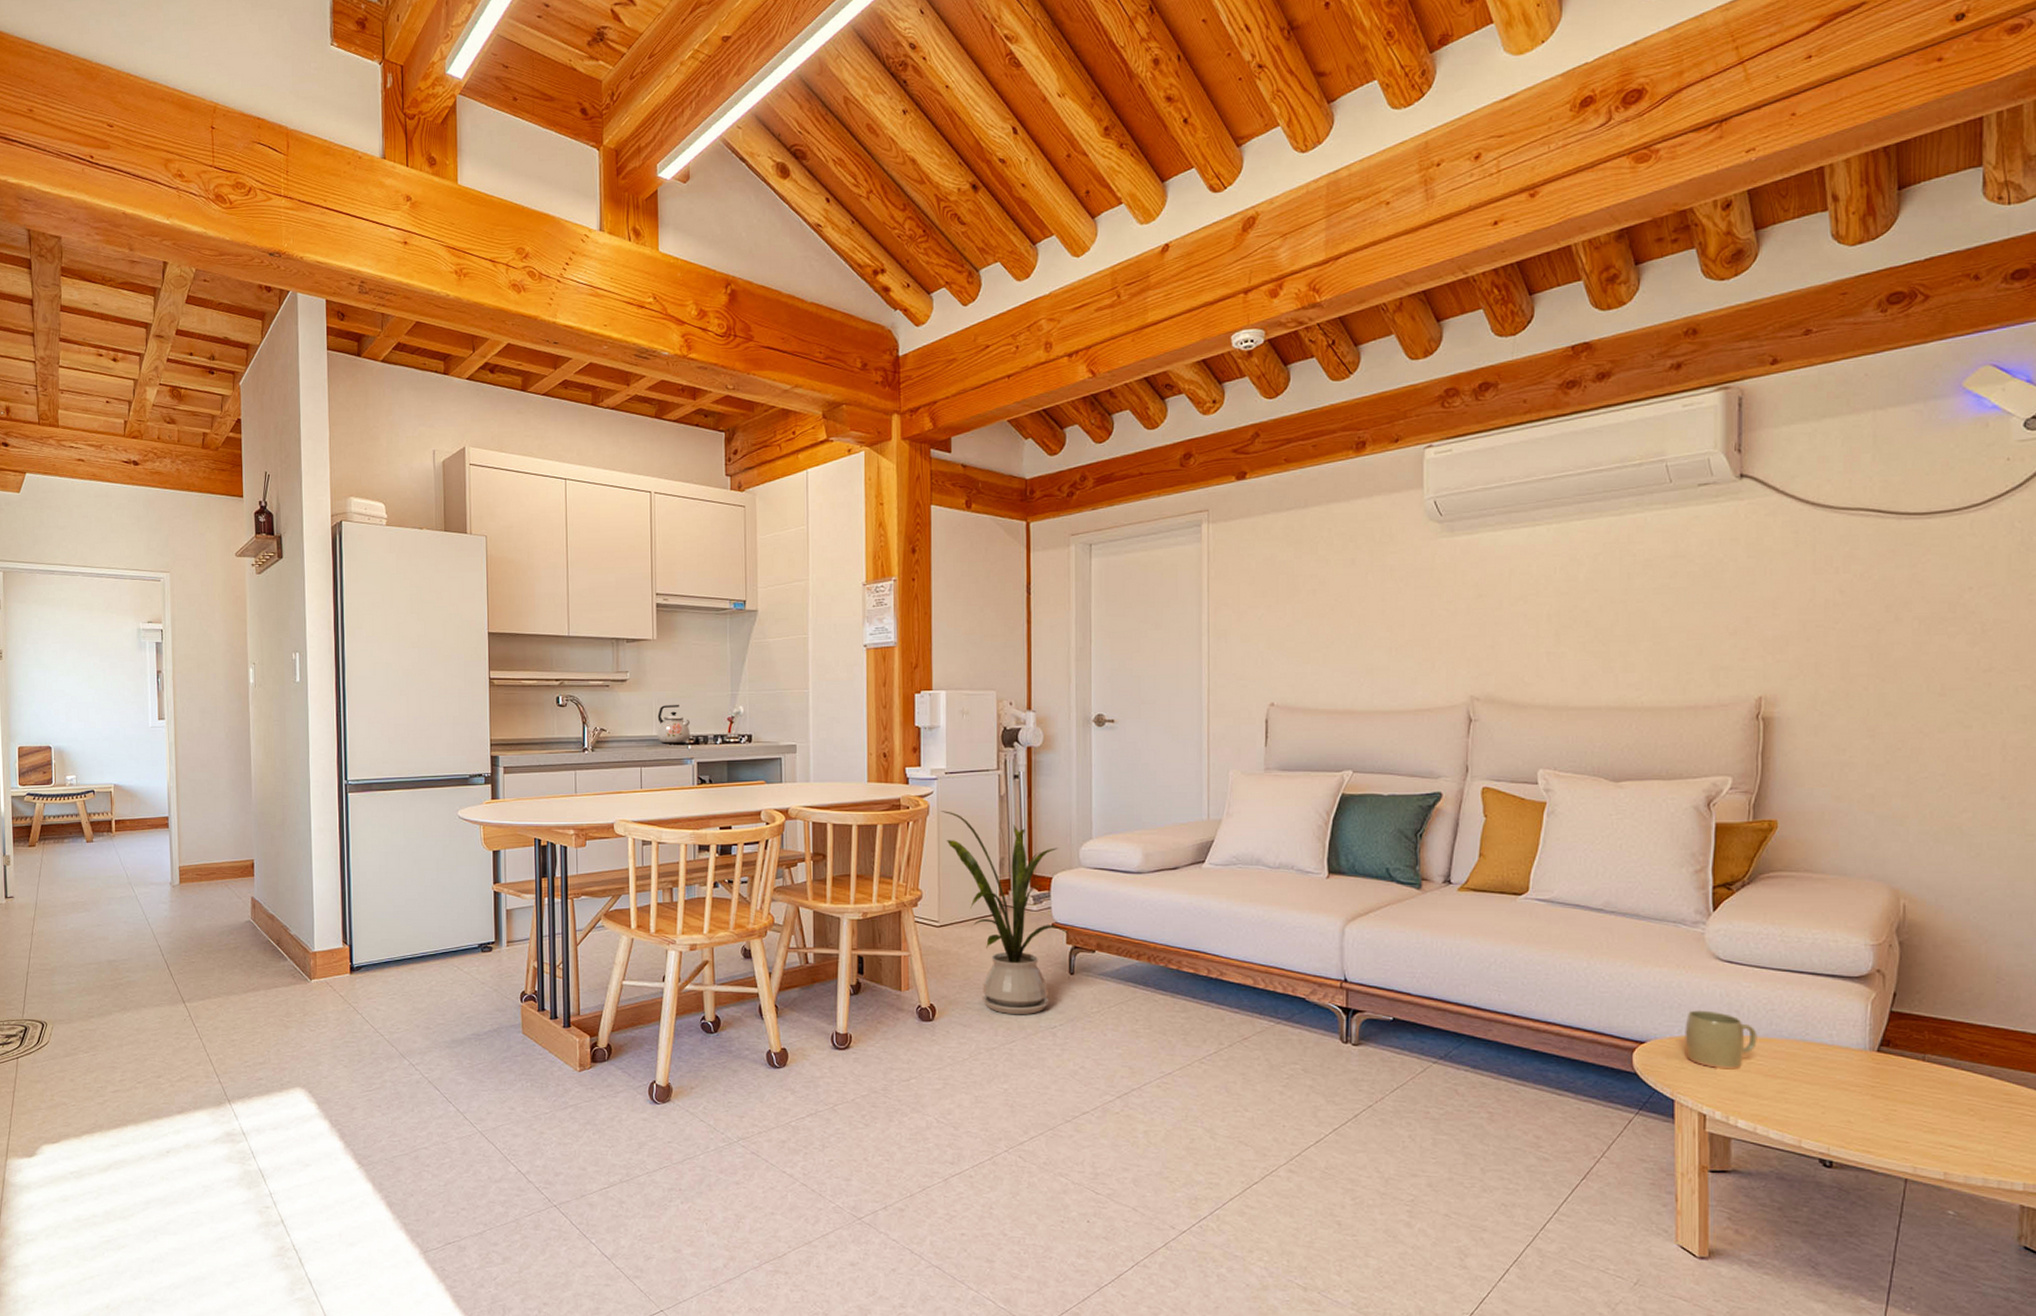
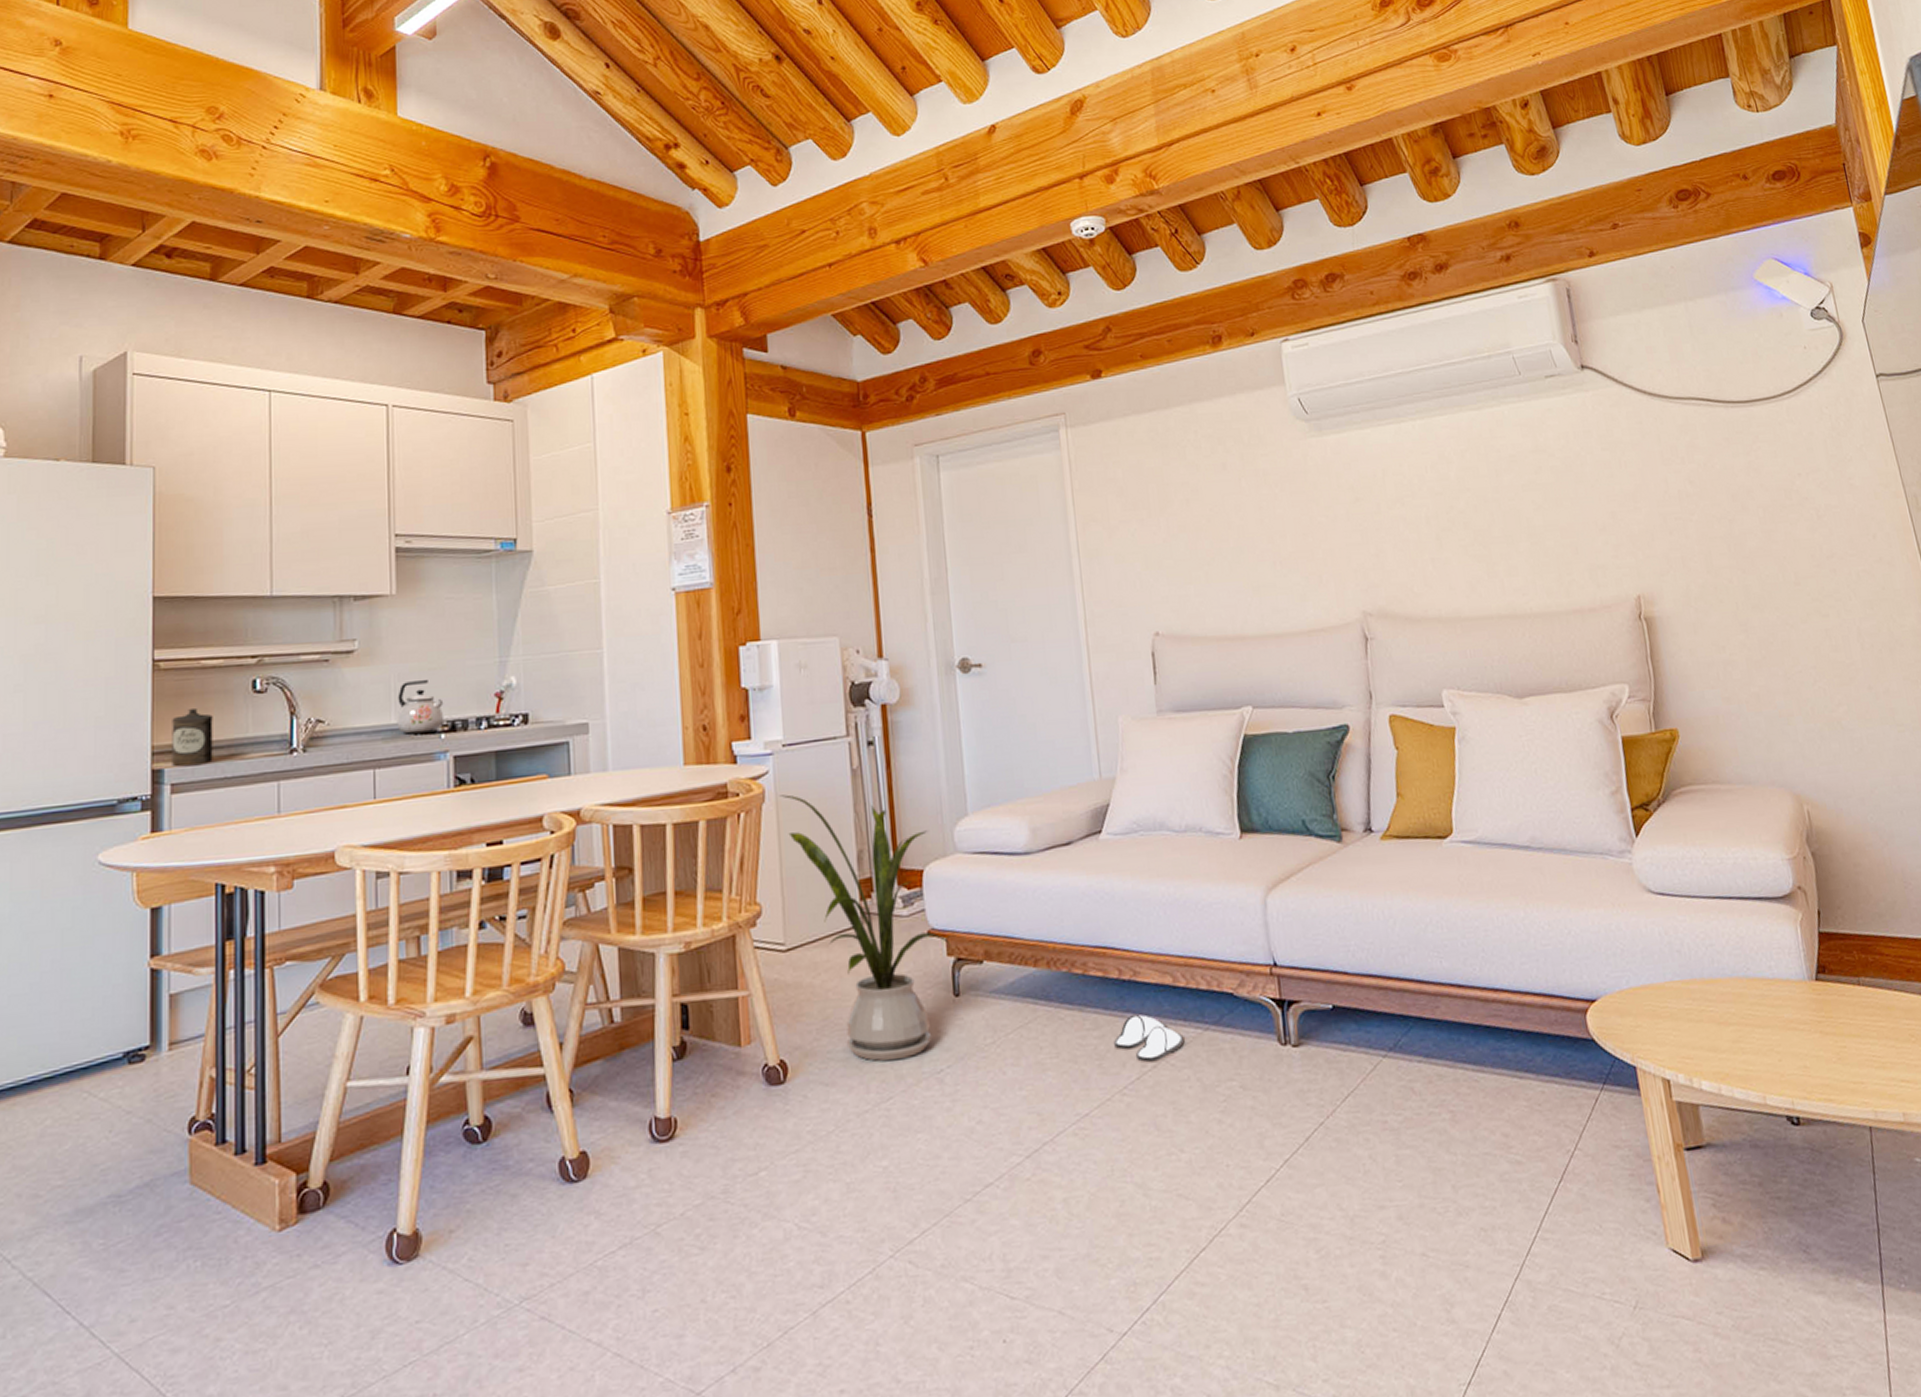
canister: none [503,714,531,756] -> present [172,707,213,767]
slippers: none [1197,1004,1258,1042] -> present [1113,1014,1185,1063]
mug: present [1685,1010,1757,1070] -> none [1631,953,1704,1022]

